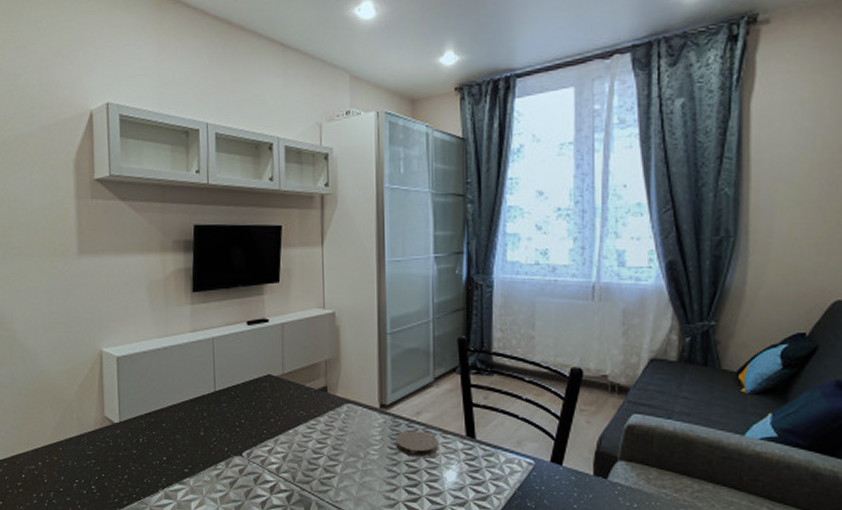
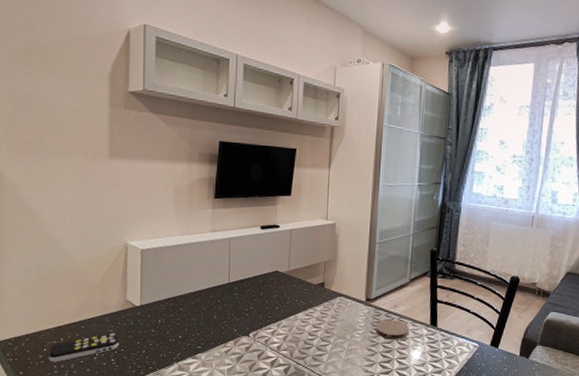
remote control: none [27,455,99,490] -> present [48,333,119,362]

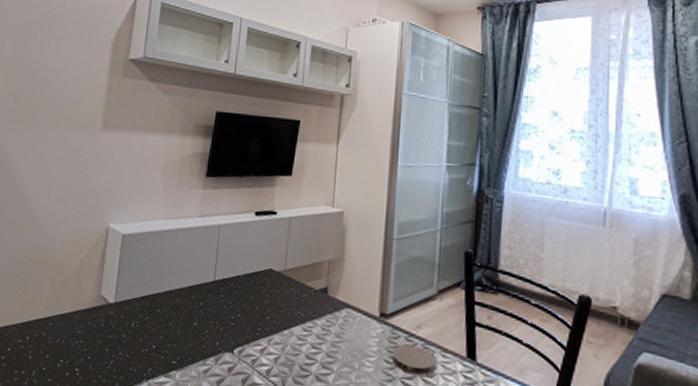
remote control: present [48,333,119,362] -> none [10,334,87,367]

